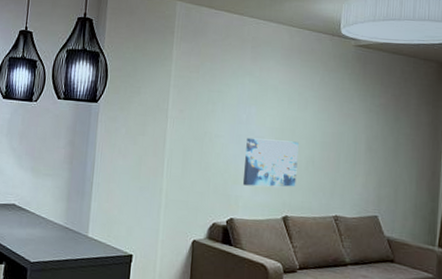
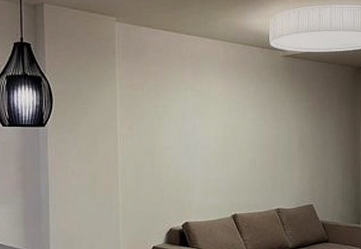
wall art: present [242,137,299,187] -> none [193,147,242,191]

